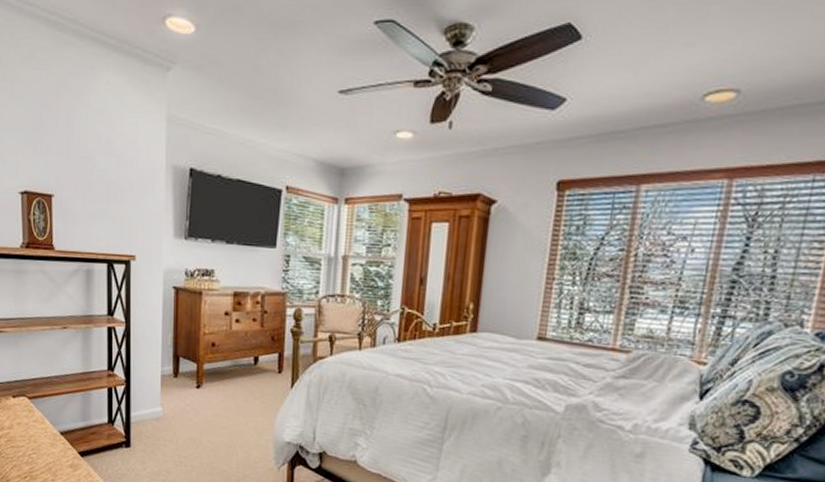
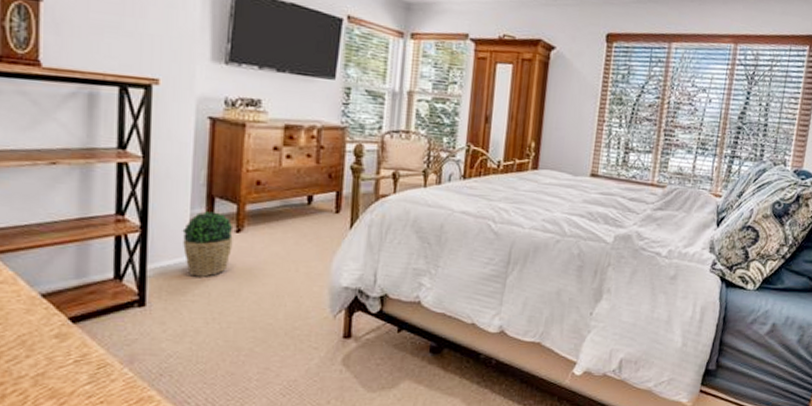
potted plant: none [155,369,194,426] -> present [182,211,234,277]

